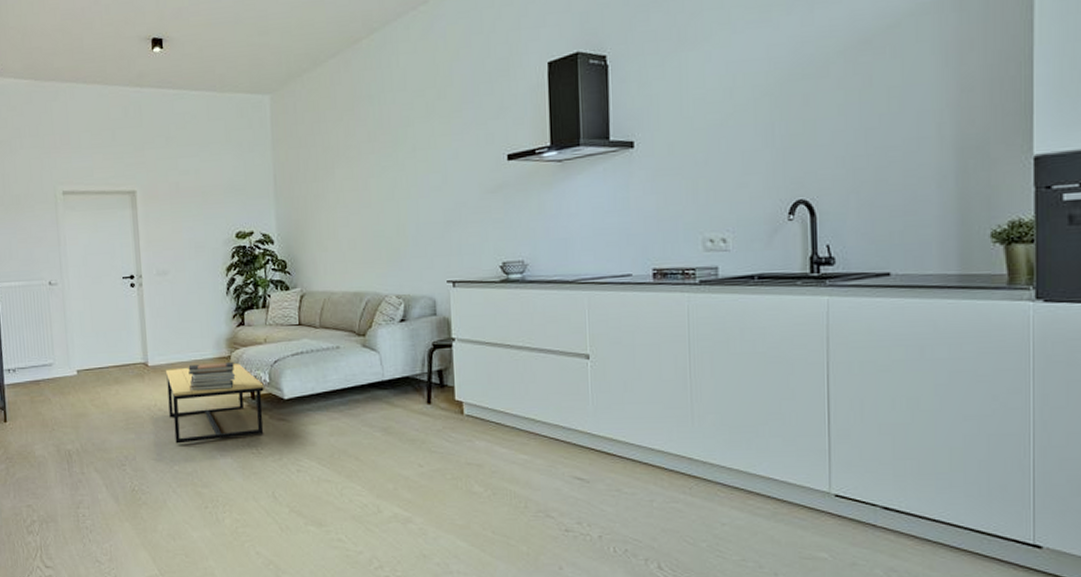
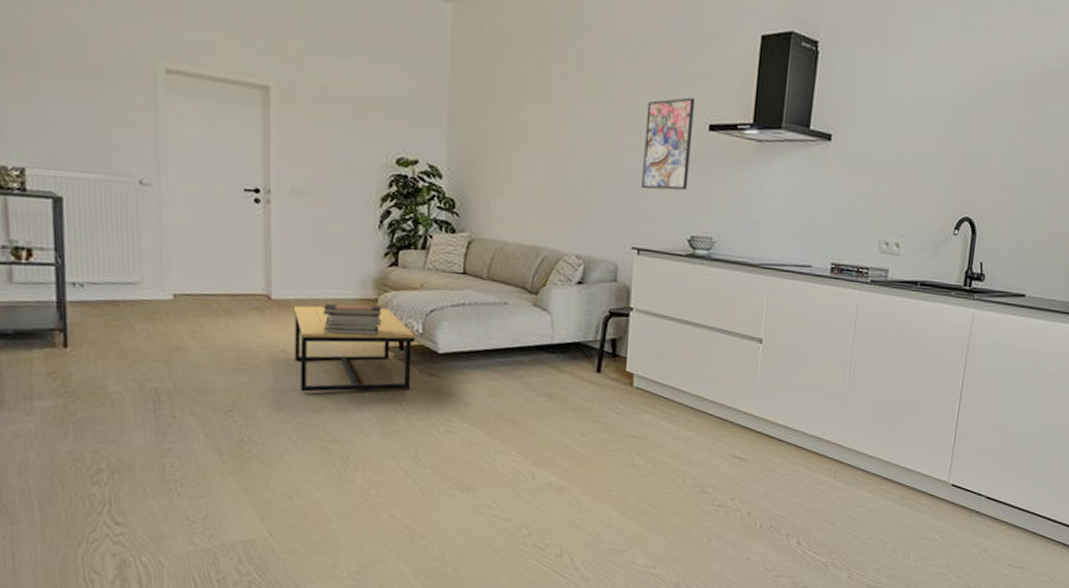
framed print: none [446,133,494,225] -> present [642,97,696,190]

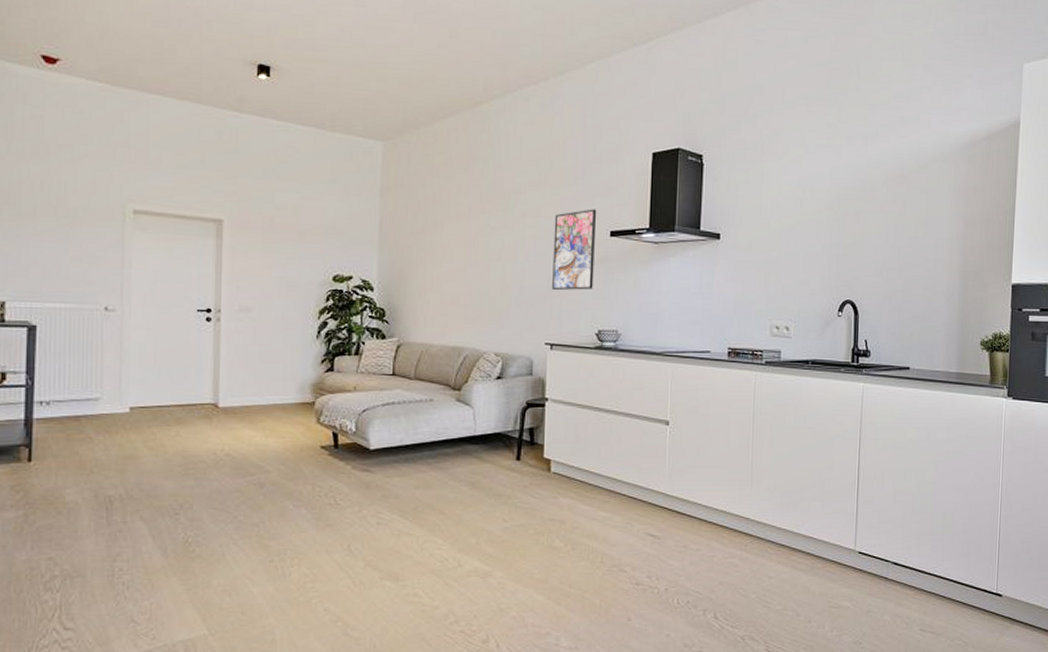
coffee table: present [295,305,415,392] -> none [238,410,349,492]
book stack: present [324,303,383,336] -> none [265,408,319,437]

